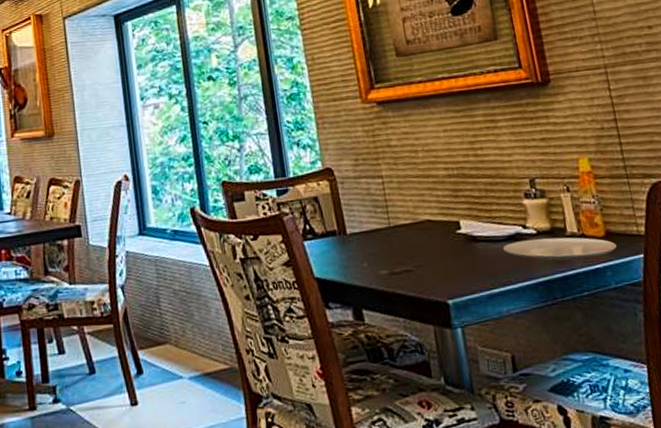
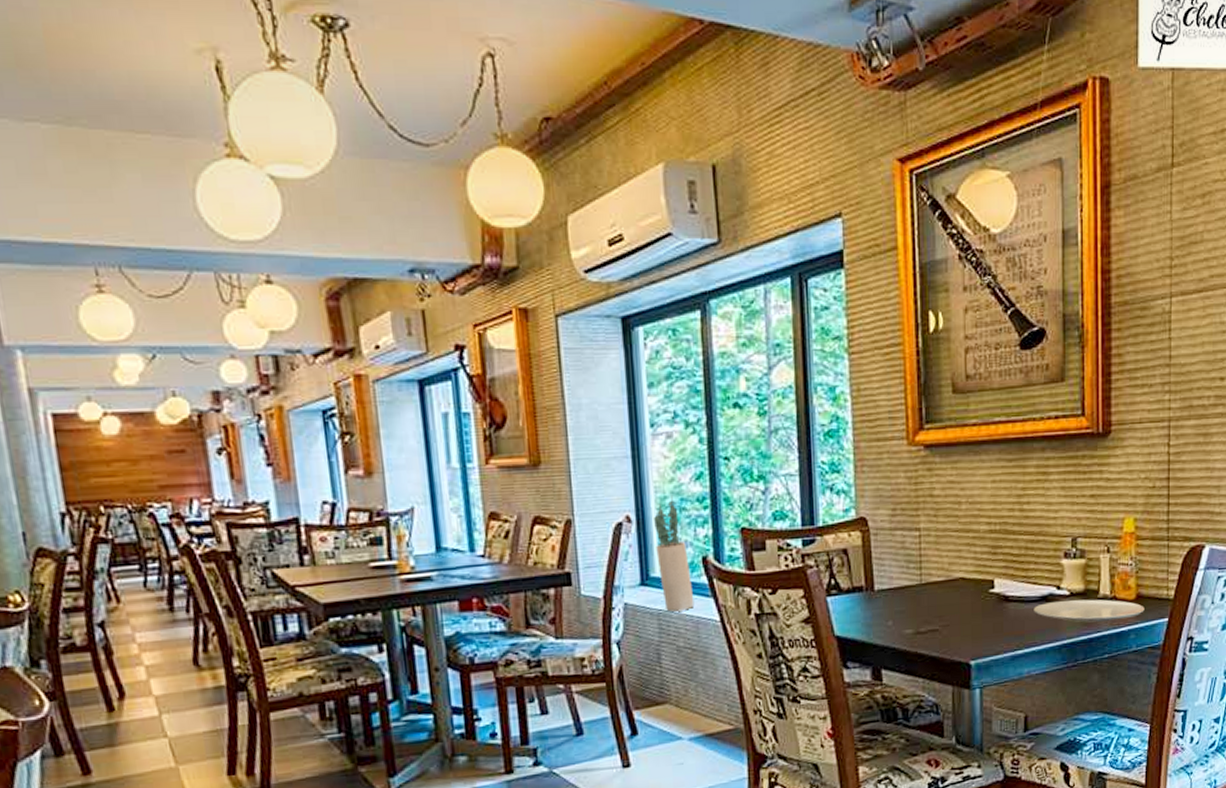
vase: none [147,156,186,259] -> present [654,495,695,613]

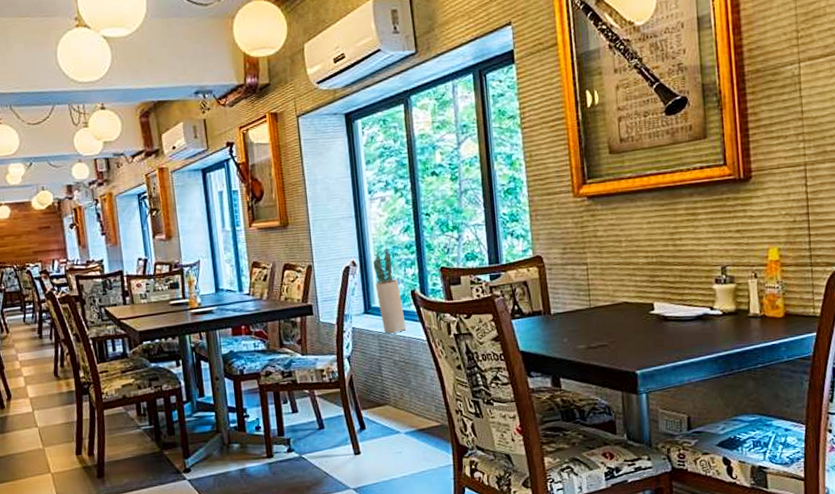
plate: present [1034,599,1144,623] -> none [690,317,793,338]

